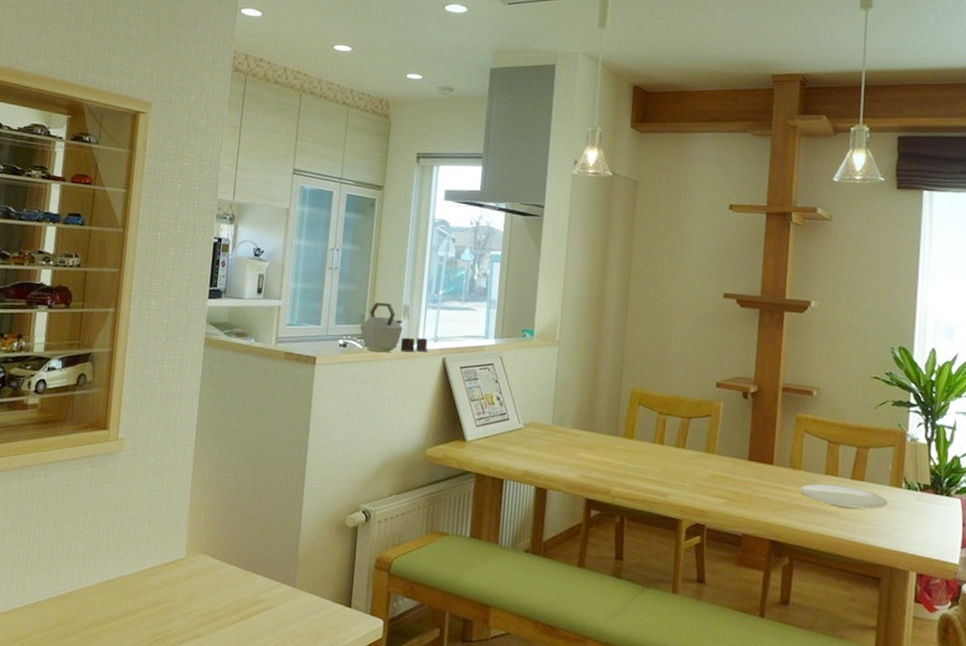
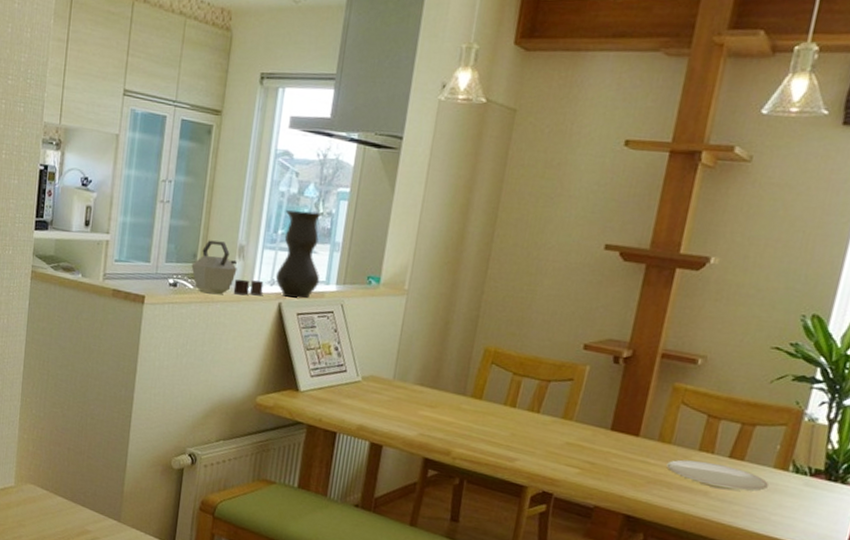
vase: none [438,272,480,353] -> present [275,210,323,299]

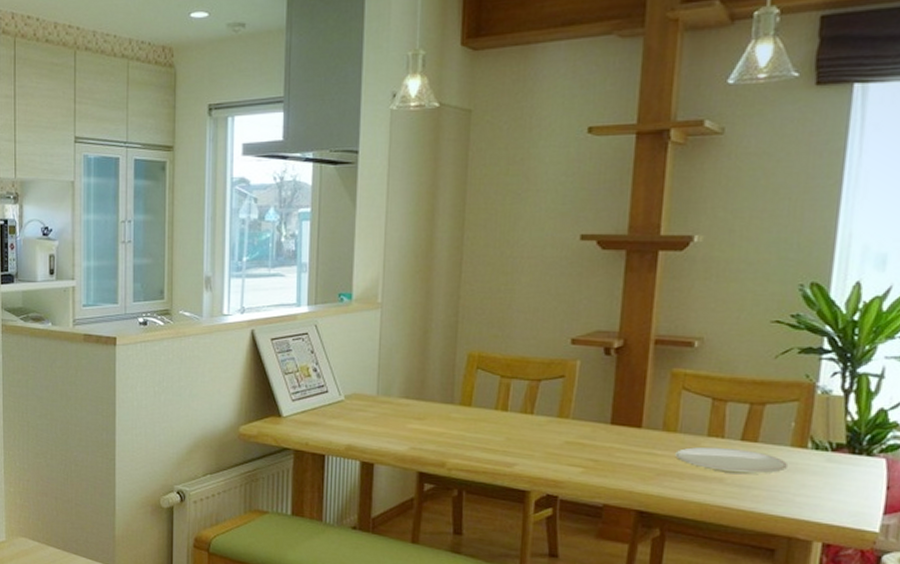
kettle: present [191,240,264,296] -> none [159,275,234,329]
vase: present [275,210,323,299] -> none [245,235,291,324]

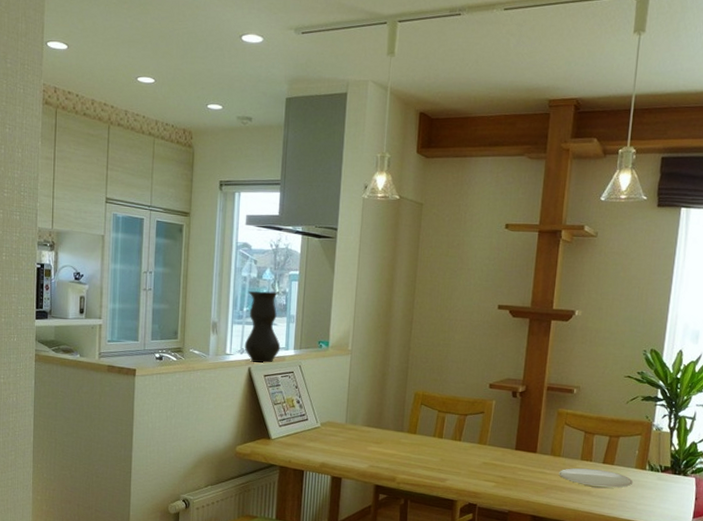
vase: none [245,235,291,324] -> present [244,291,281,363]

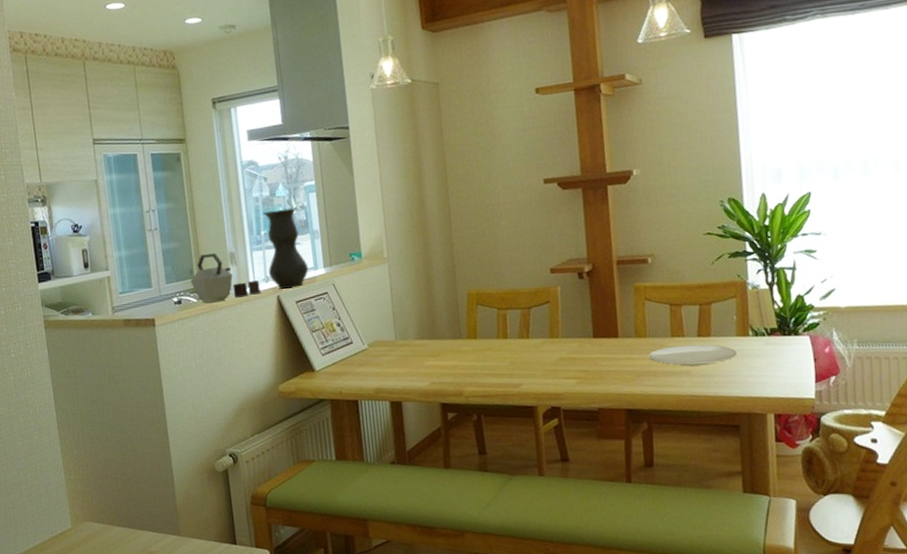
kettle: none [173,319,235,364] -> present [190,253,261,304]

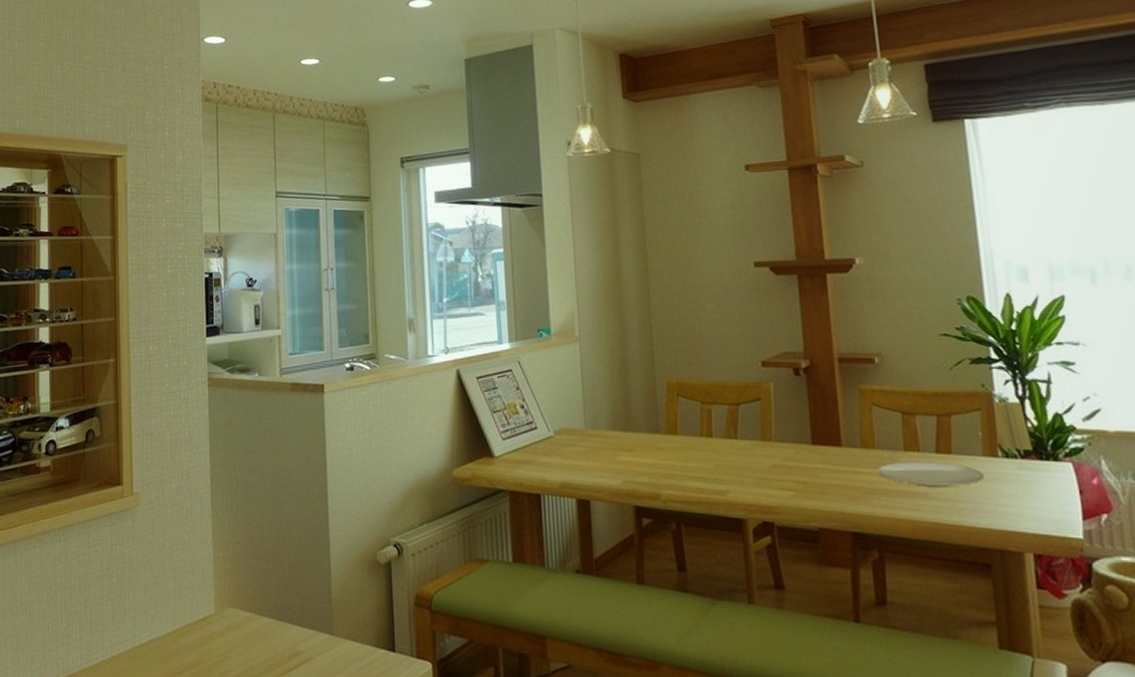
kettle: present [190,253,261,304] -> none [365,318,439,372]
vase: present [262,207,309,290] -> none [446,275,493,364]

